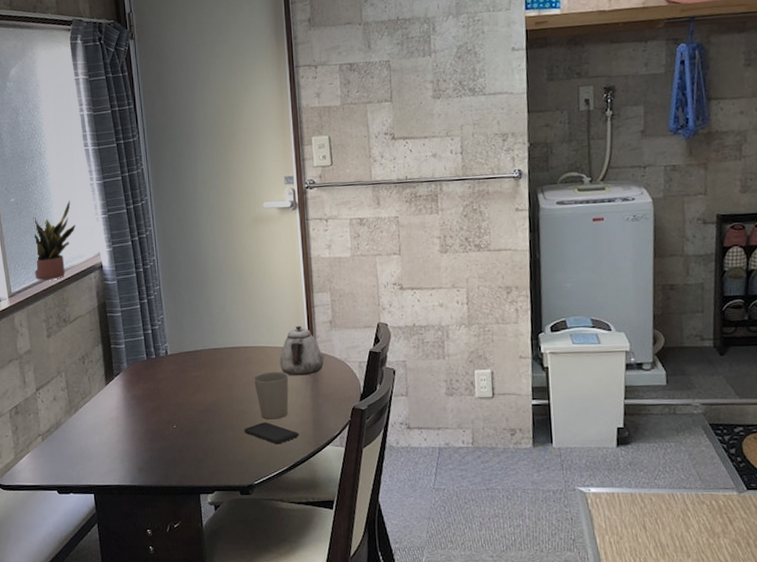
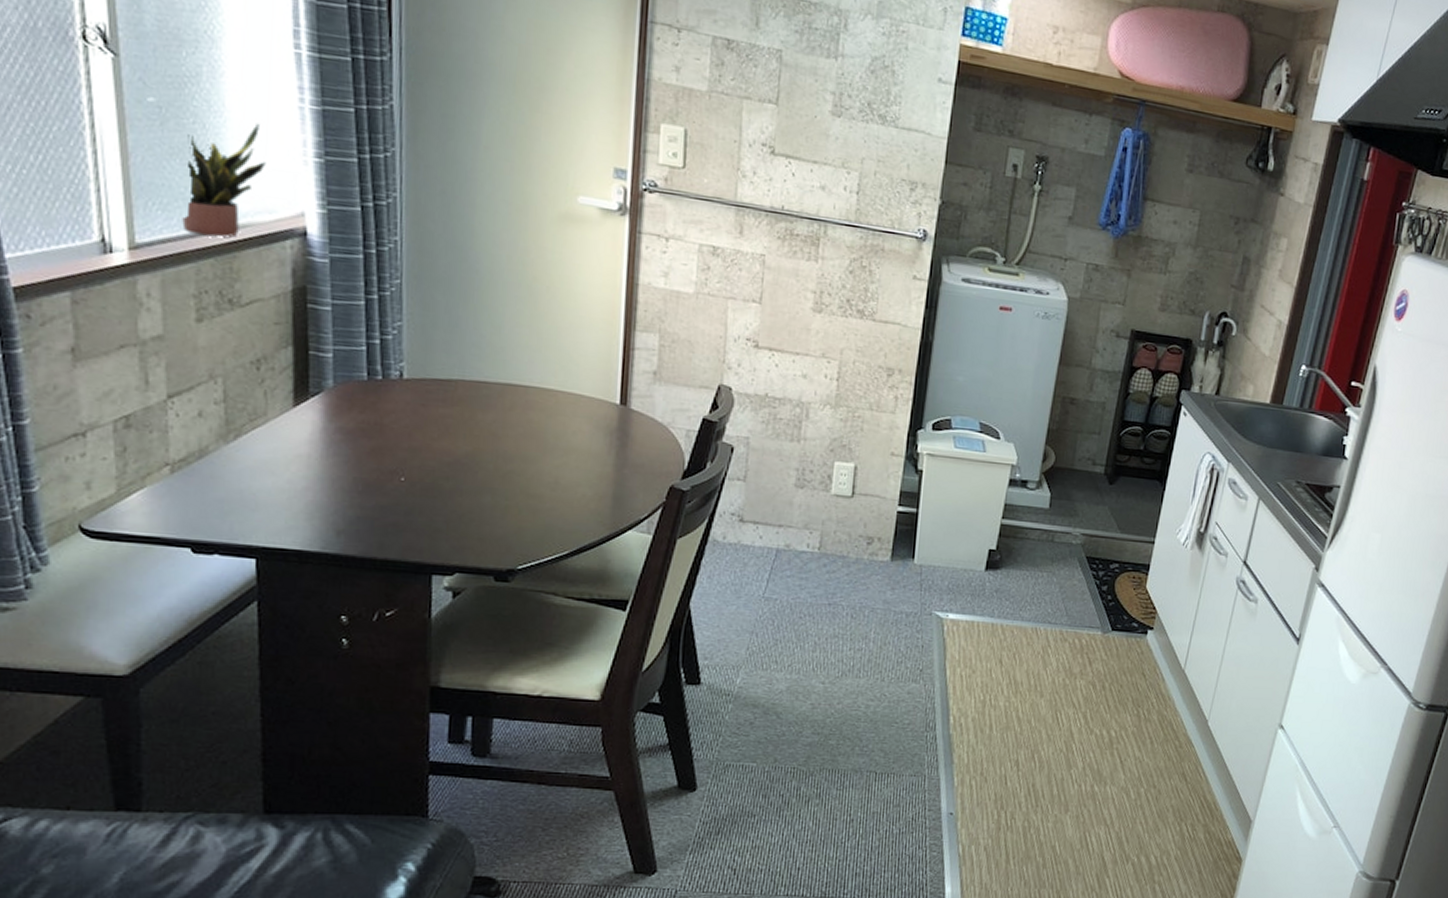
mobile phone: present [244,422,299,444] -> none [510,489,591,521]
cup: present [254,371,289,420] -> none [533,424,586,488]
teapot: present [279,325,323,376] -> none [574,370,638,437]

